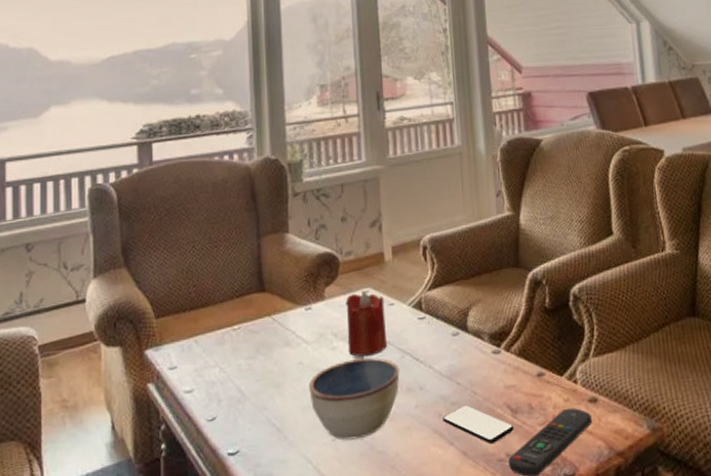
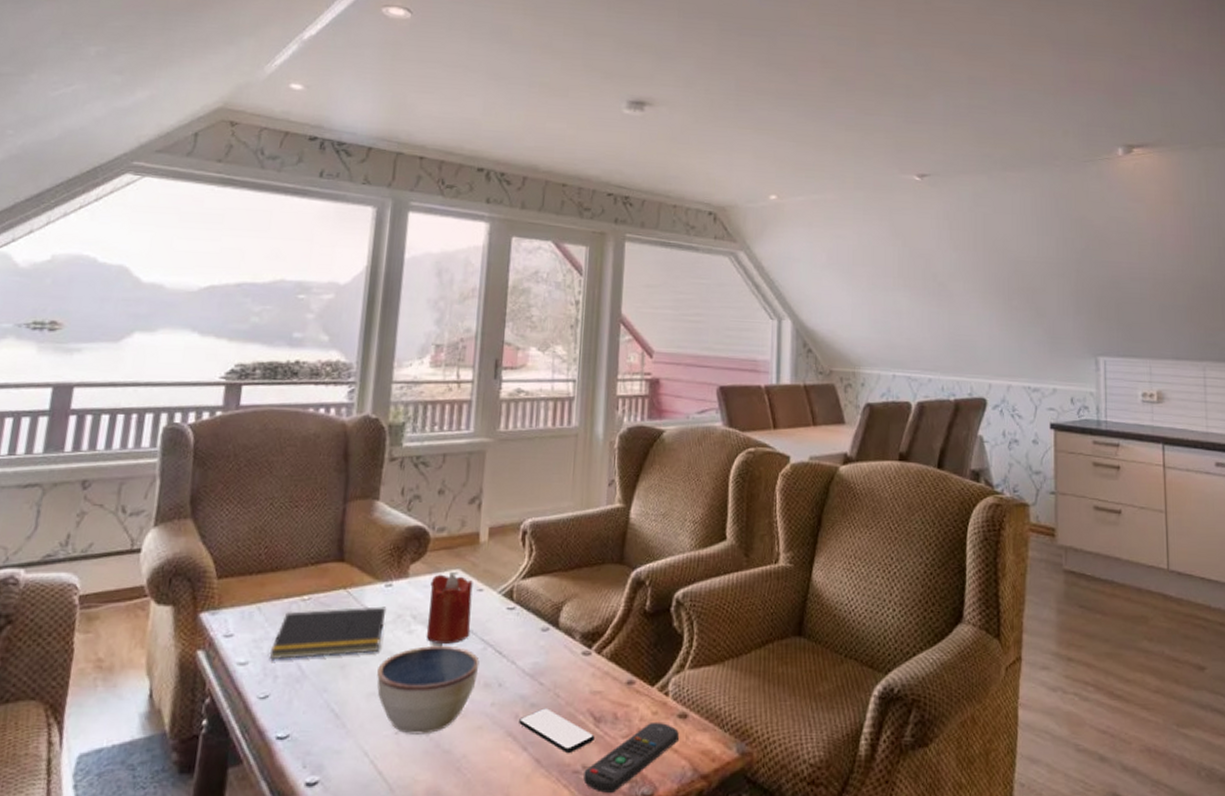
notepad: none [211,328,310,385] -> present [269,606,387,659]

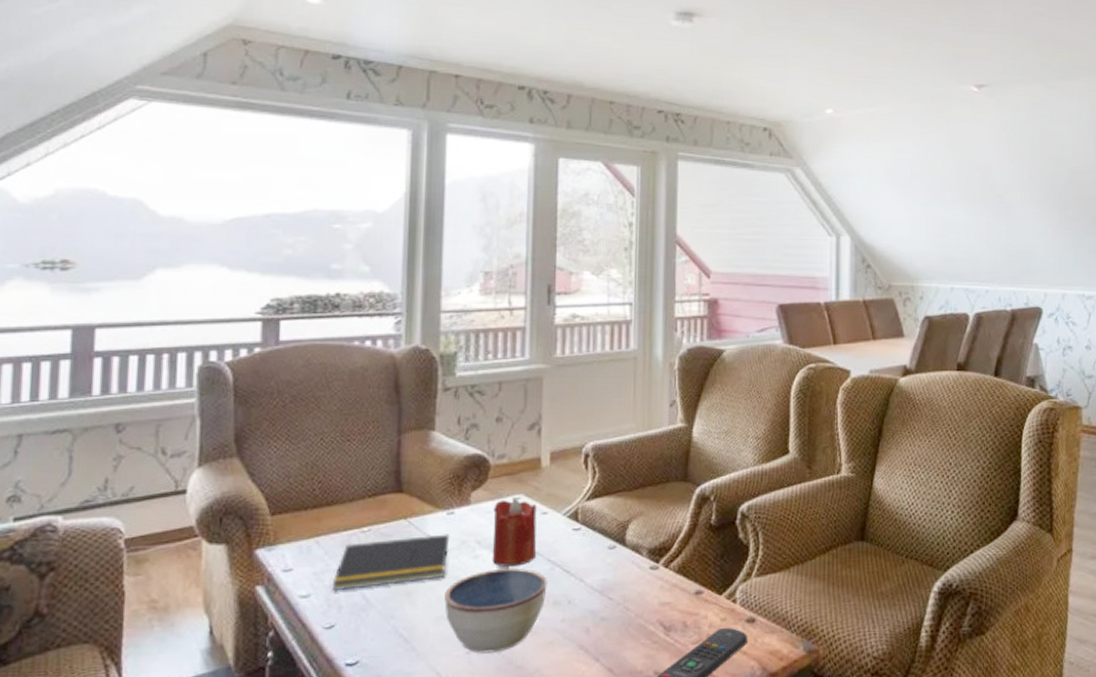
smartphone: present [519,708,595,754] -> none [590,621,665,662]

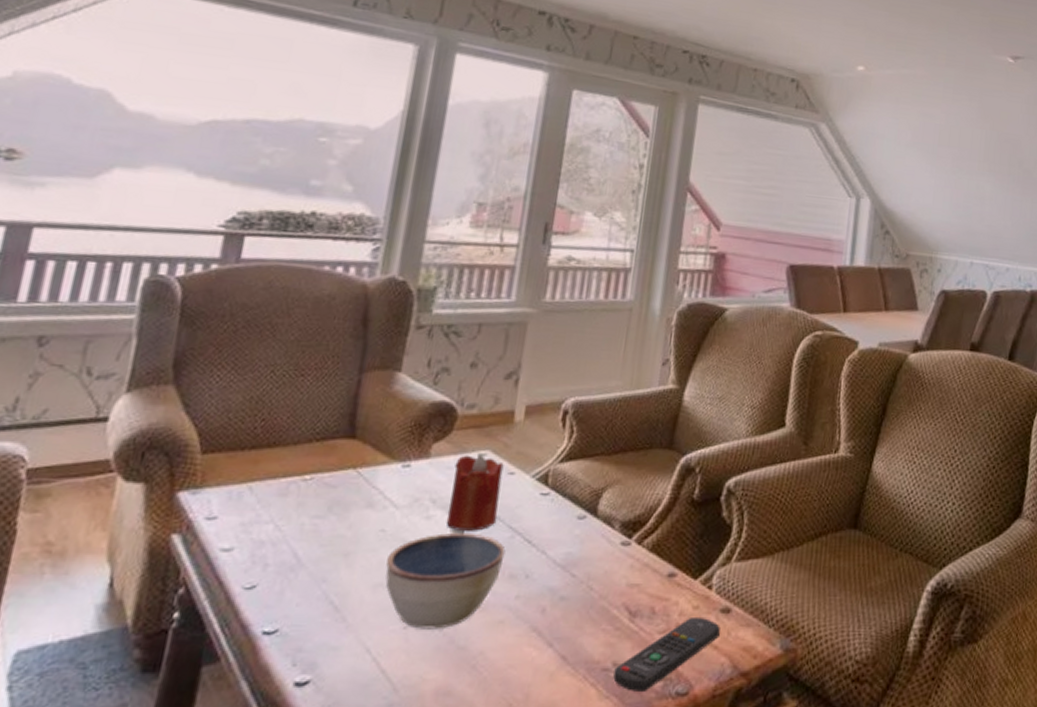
notepad: present [331,534,450,590] -> none [258,488,403,545]

